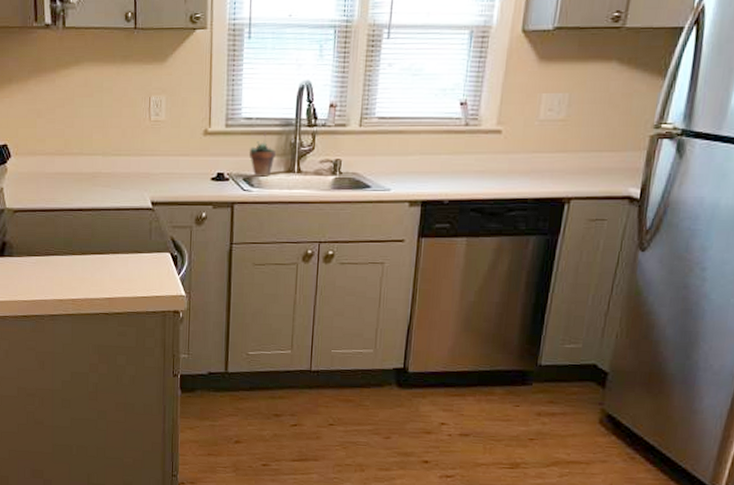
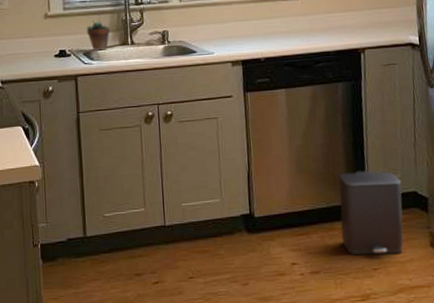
pedal bin: none [500,336,582,427] -> present [339,170,404,256]

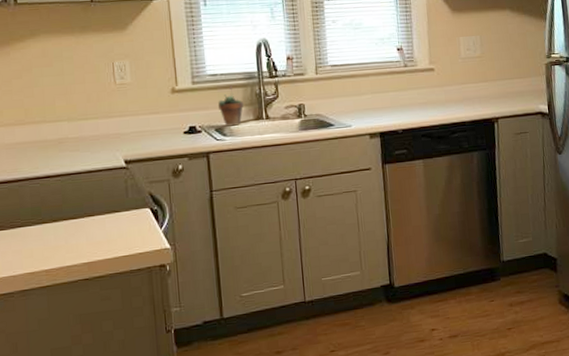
pedal bin: present [339,170,404,256] -> none [475,235,535,317]

